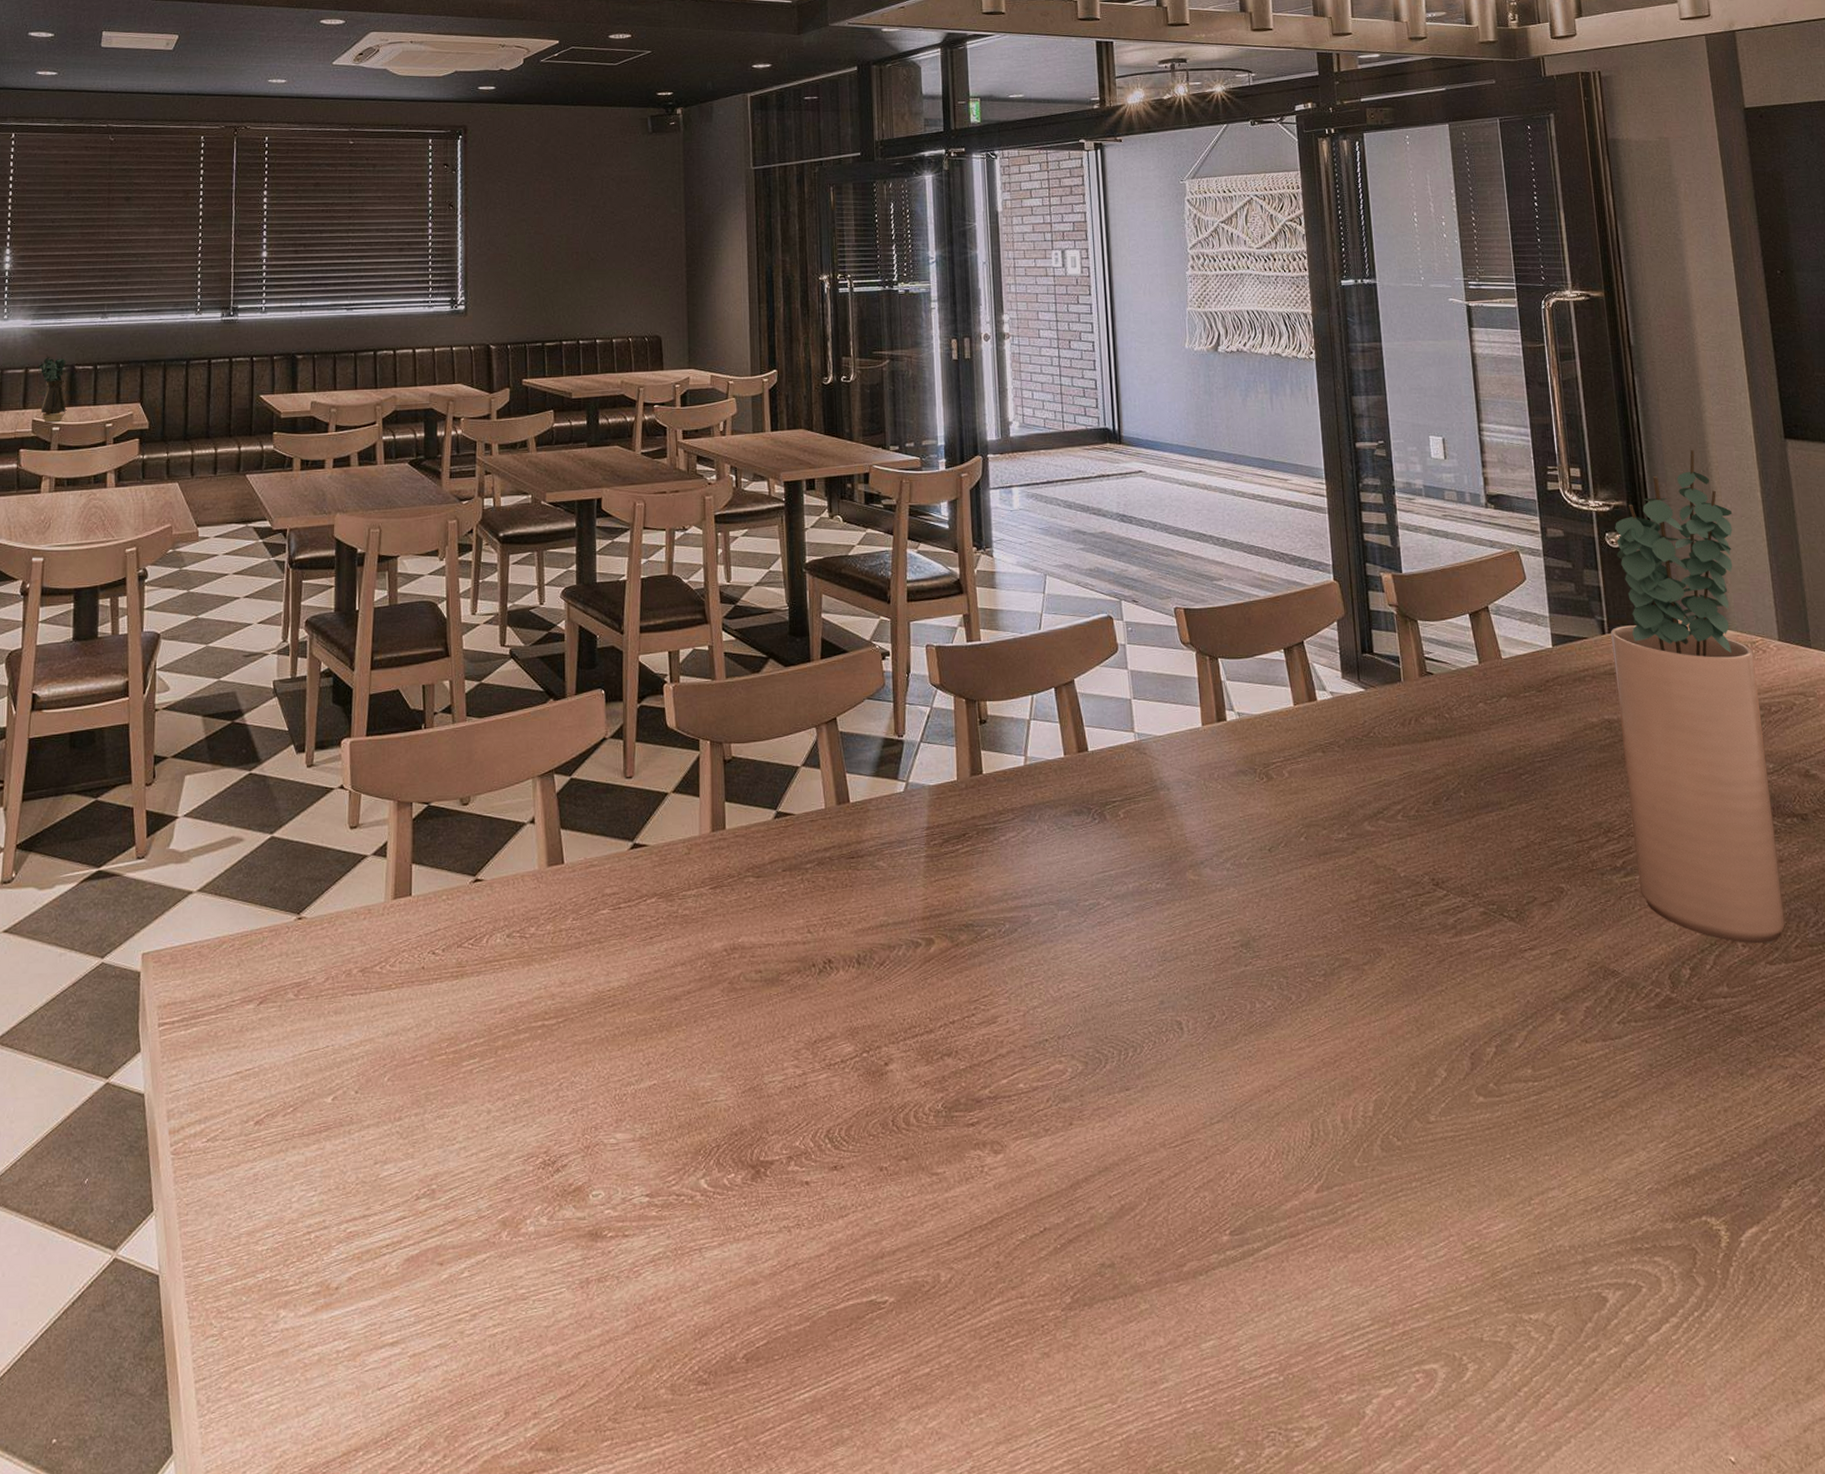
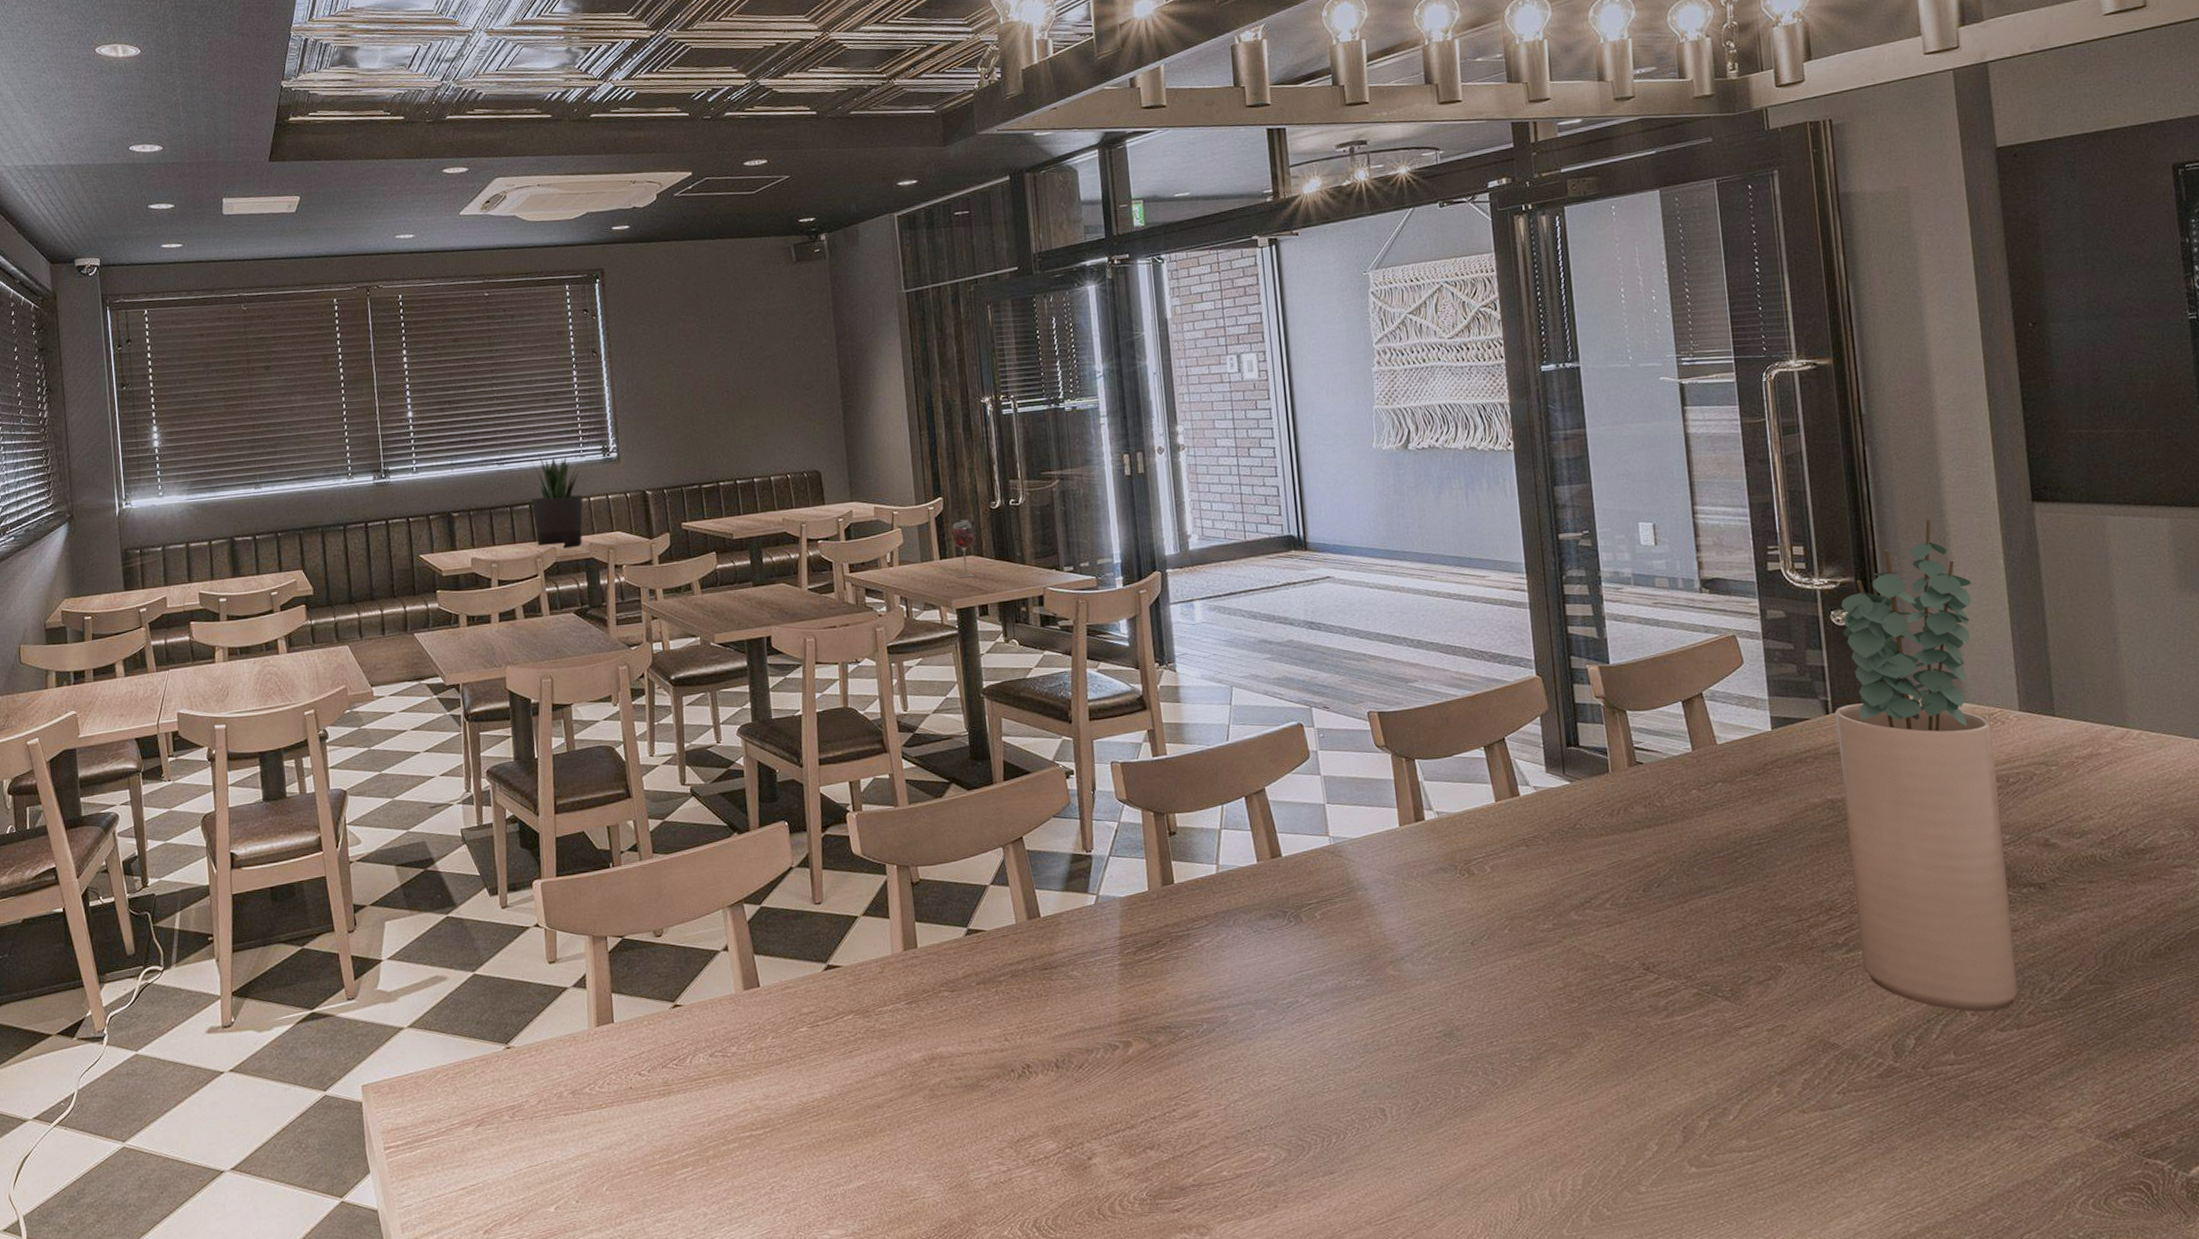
vase: present [38,355,66,422] -> none [198,528,230,594]
planter: none [376,301,428,398] -> present [531,453,584,549]
wineglass: none [783,392,805,451] -> present [951,518,976,578]

